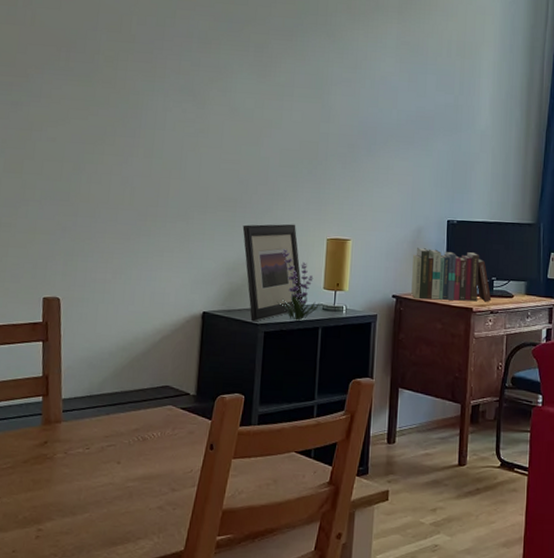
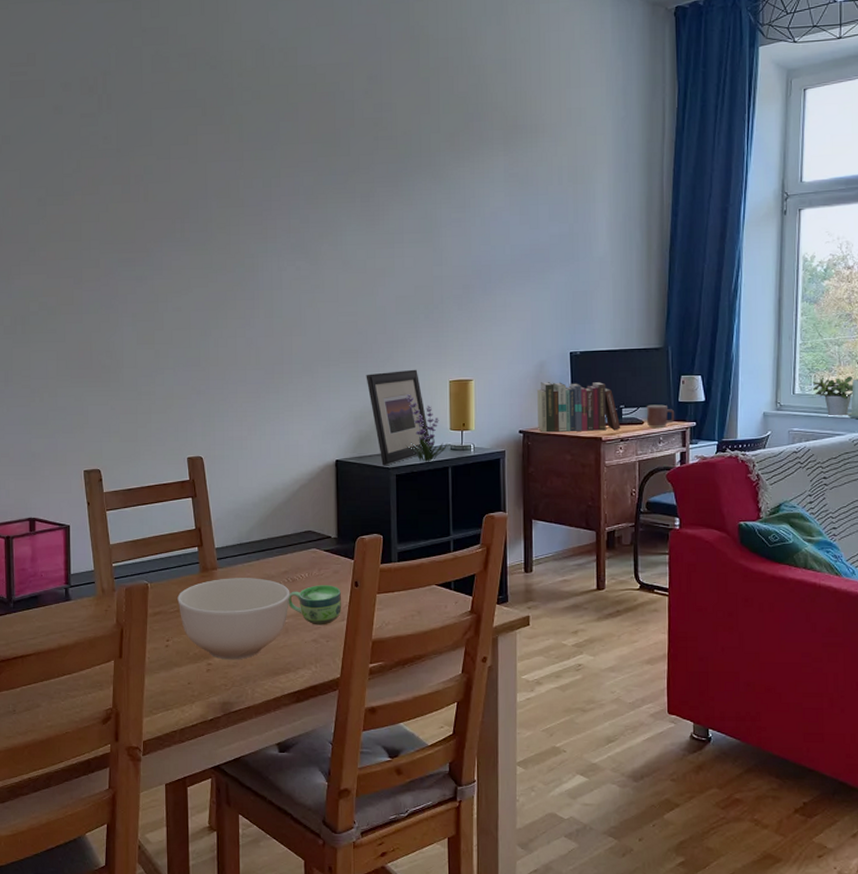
bowl: none [12,433,139,526] -> present [177,578,290,660]
cup: none [135,446,195,491] -> present [288,585,342,625]
mug: none [516,279,544,303] -> present [646,404,675,428]

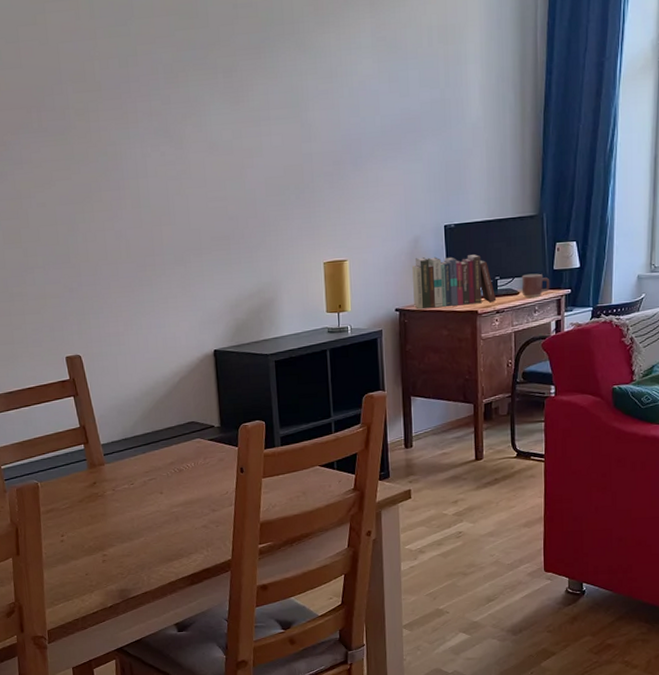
bowl: present [177,578,290,660] -> none [68,470,178,550]
cup: present [288,585,342,625] -> none [176,473,229,512]
picture frame: present [366,369,433,466] -> none [239,252,310,353]
plant: present [405,394,449,462] -> none [280,279,326,346]

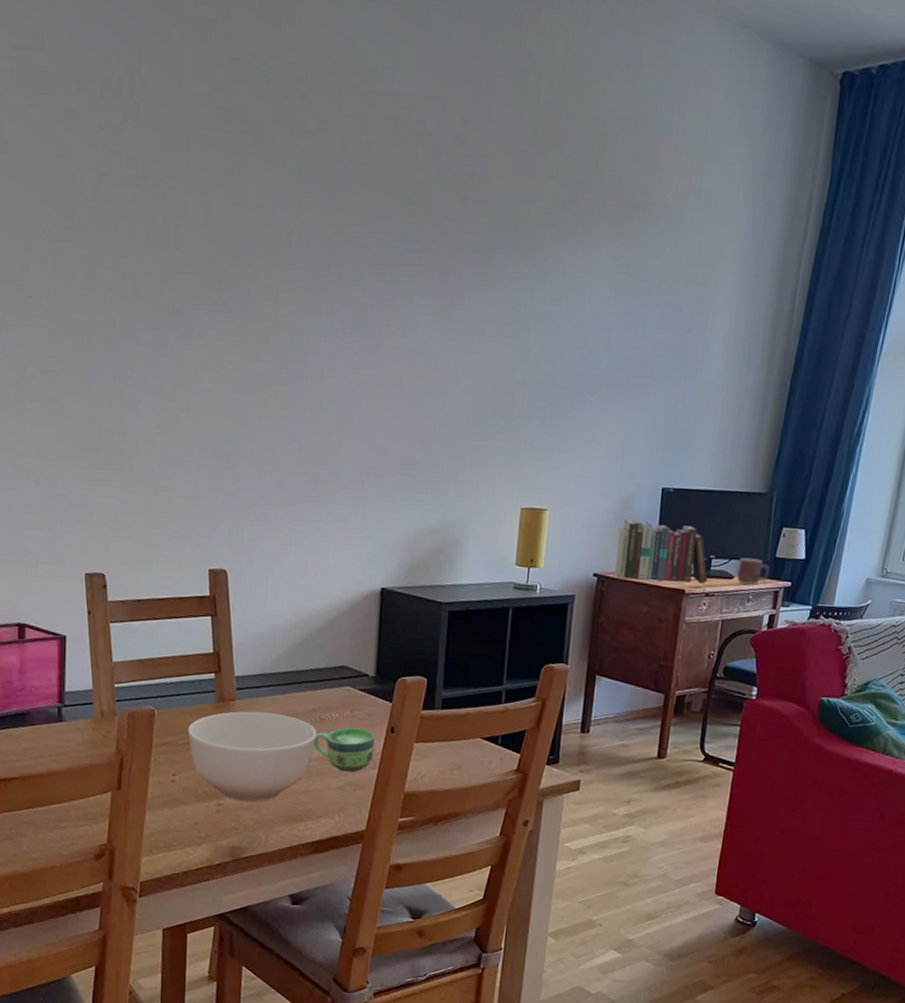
bowl: none [68,470,178,550] -> present [188,711,317,802]
cup: none [176,473,229,512] -> present [314,727,375,772]

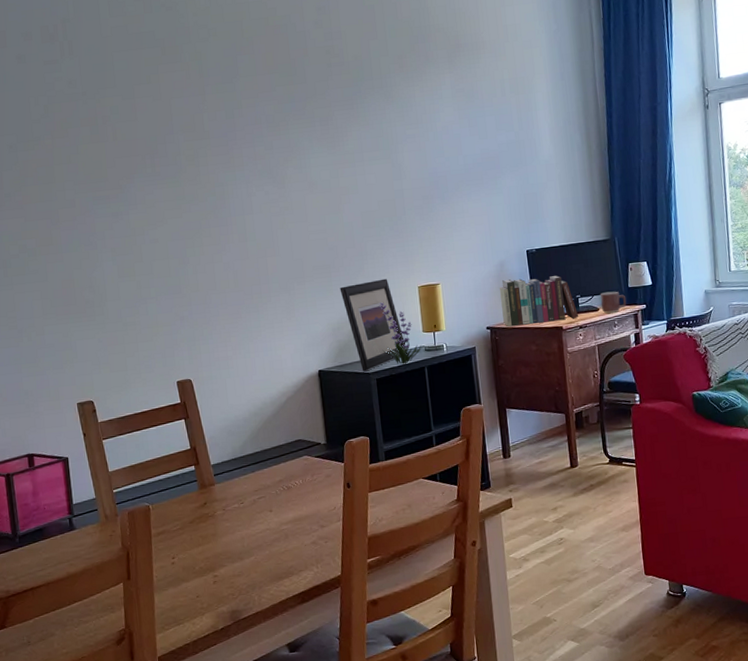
bowl: present [188,711,317,802] -> none [179,489,287,570]
cup: present [314,727,375,772] -> none [285,489,337,528]
picture frame: none [424,490,493,600] -> present [339,278,408,372]
plant: none [462,519,513,600] -> present [379,302,424,365]

